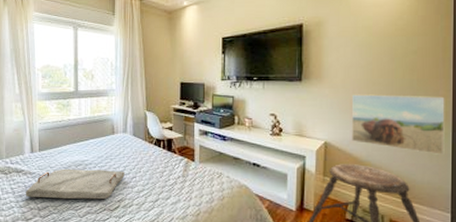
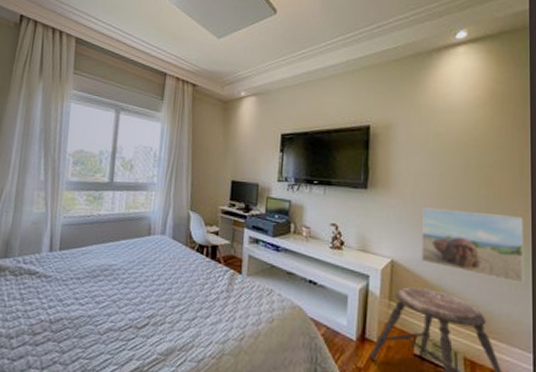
serving tray: present [25,168,126,200] -> none [36,273,160,314]

